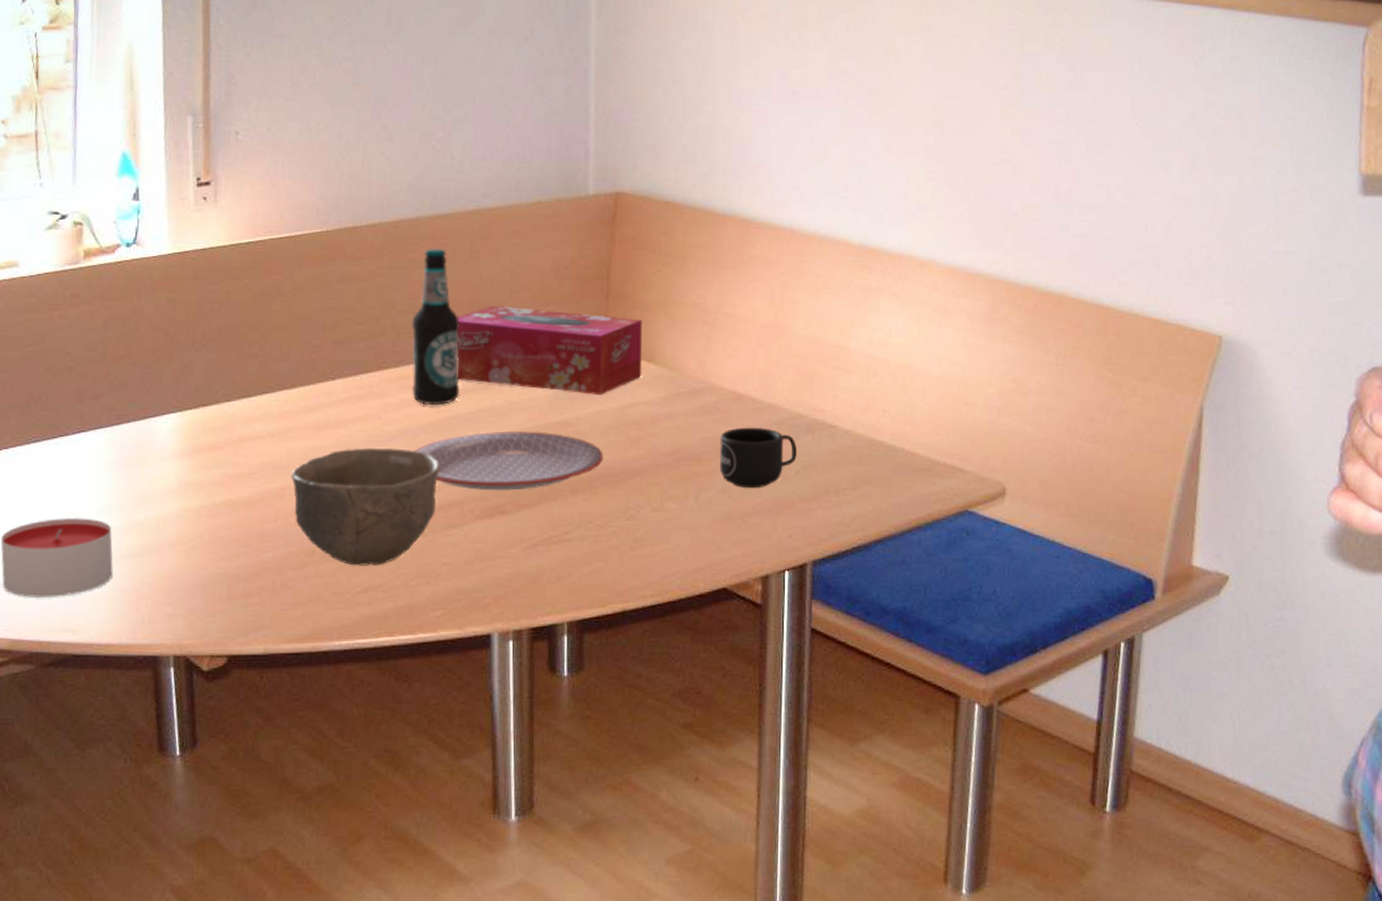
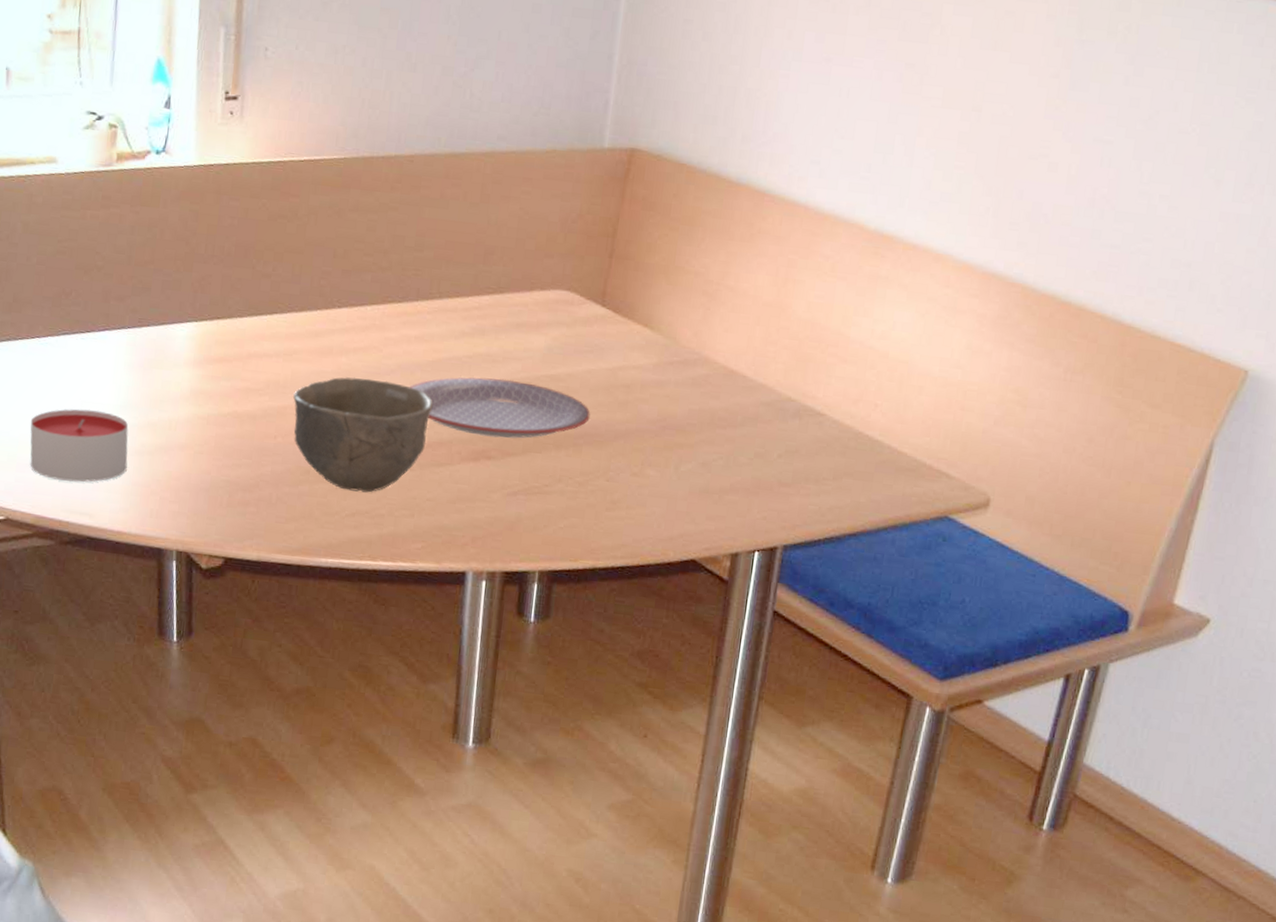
bottle: present [411,249,460,405] -> none [412,187,464,345]
tissue box: present [457,306,643,396] -> none [456,252,643,355]
mug: present [720,427,797,489] -> none [703,404,783,467]

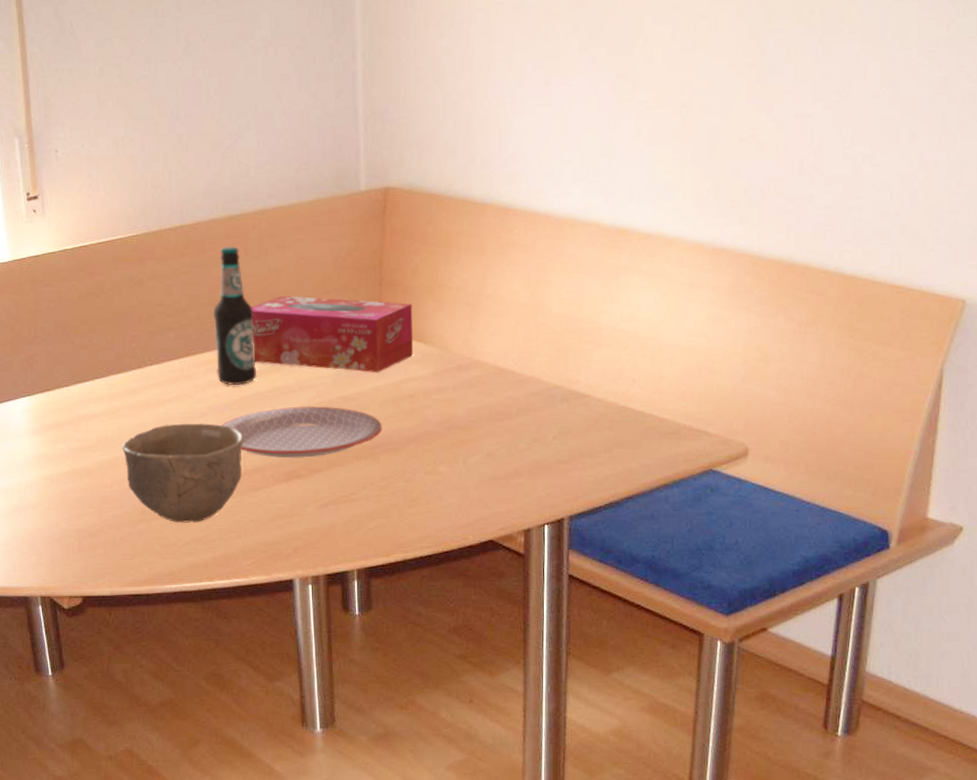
bottle: none [412,187,464,345] -> present [213,247,257,385]
tissue box: none [456,252,643,355] -> present [251,296,414,373]

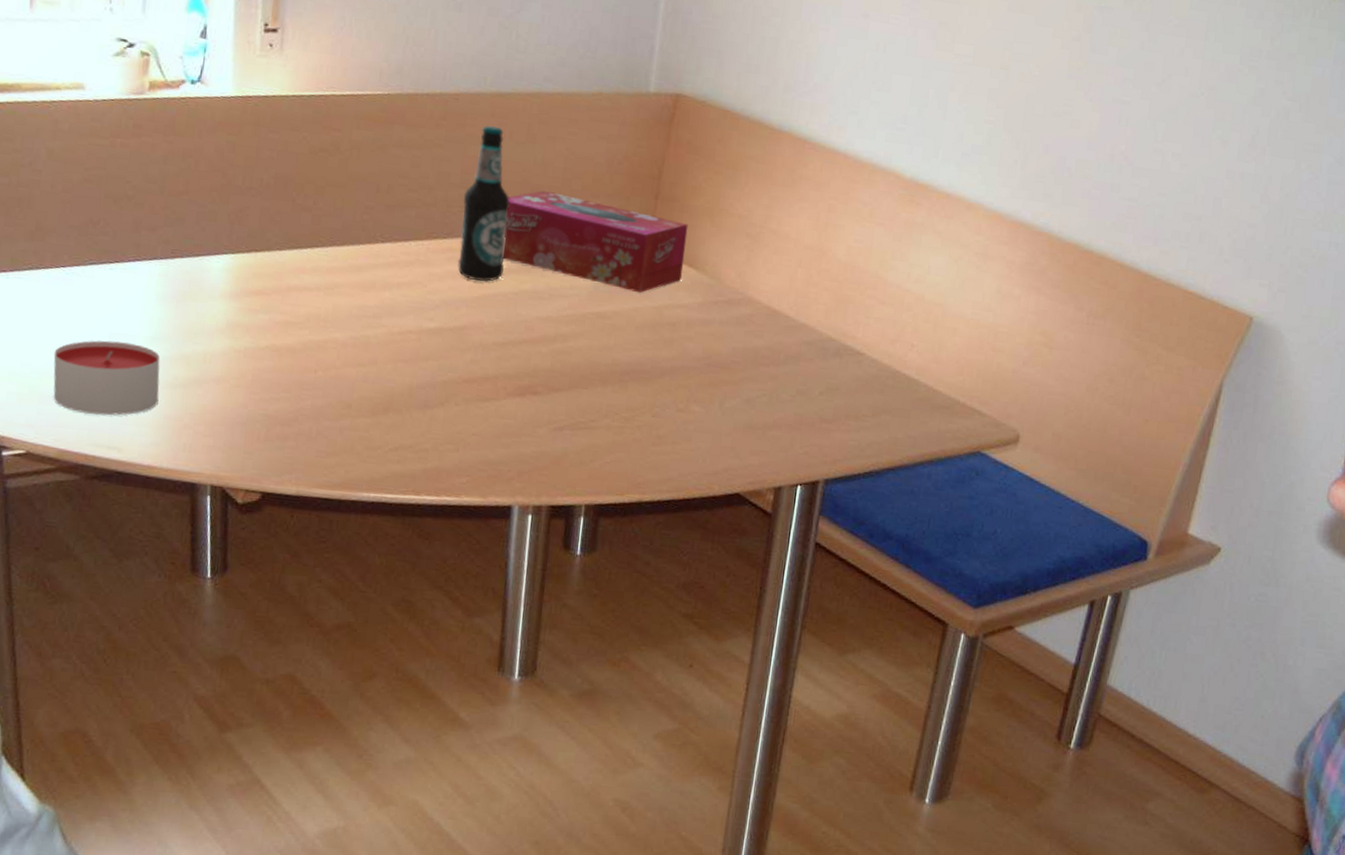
bowl: present [122,422,244,523] -> none [334,312,479,427]
plate: present [221,406,382,459] -> none [454,313,636,374]

